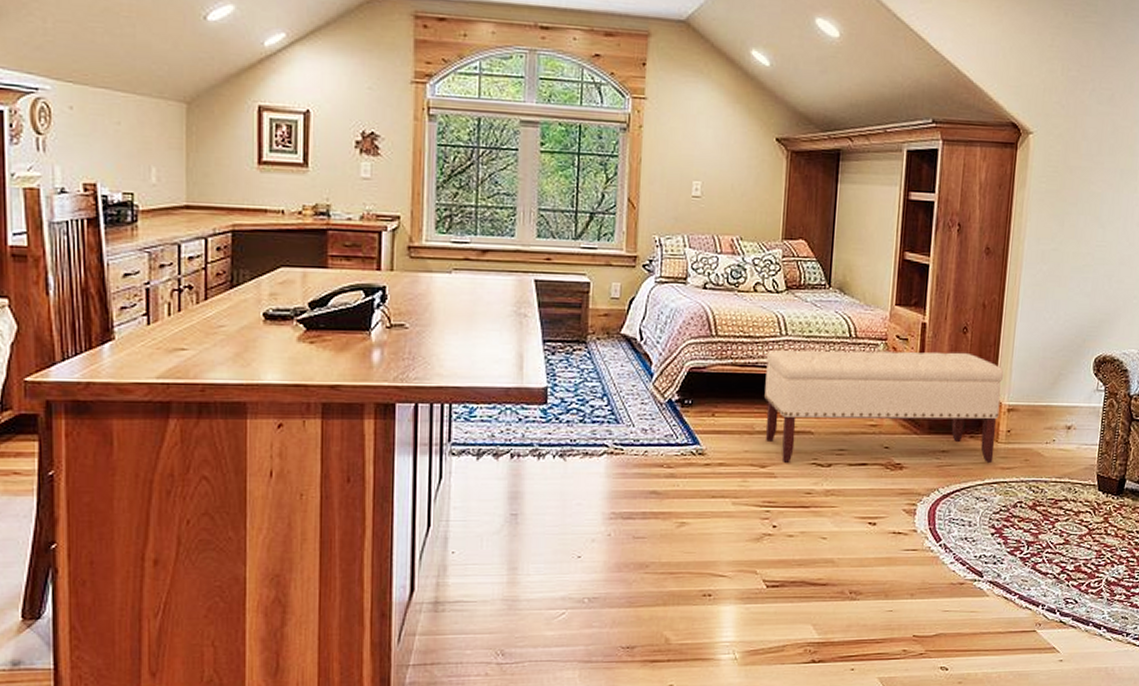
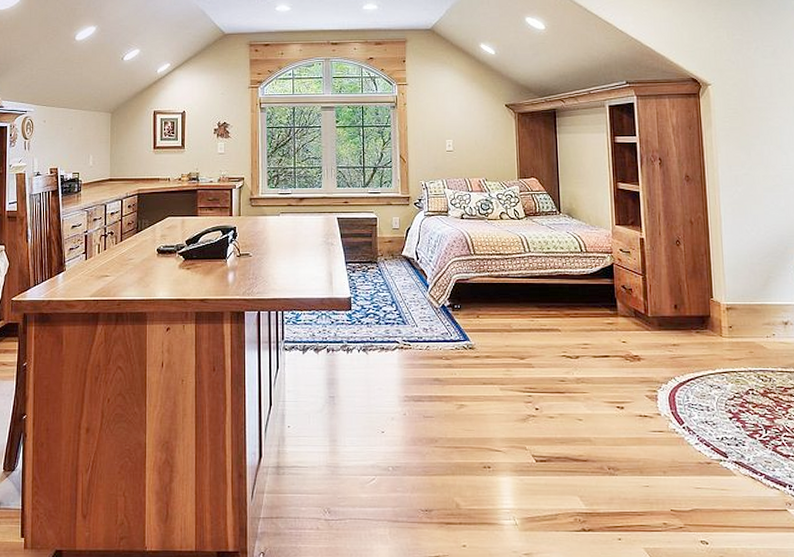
bench: present [763,349,1004,464] -> none [515,261,721,356]

